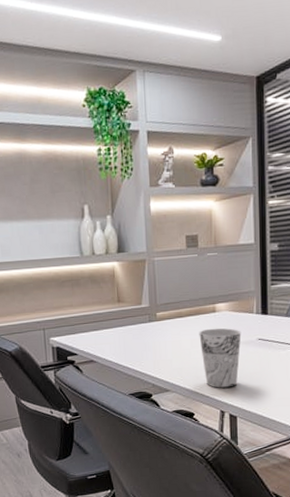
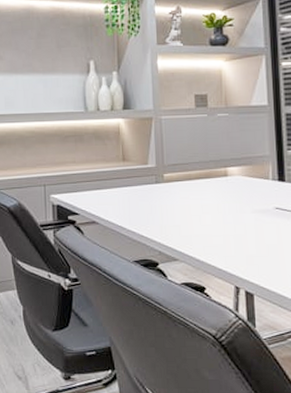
cup: present [199,328,242,388] -> none [210,193,257,260]

